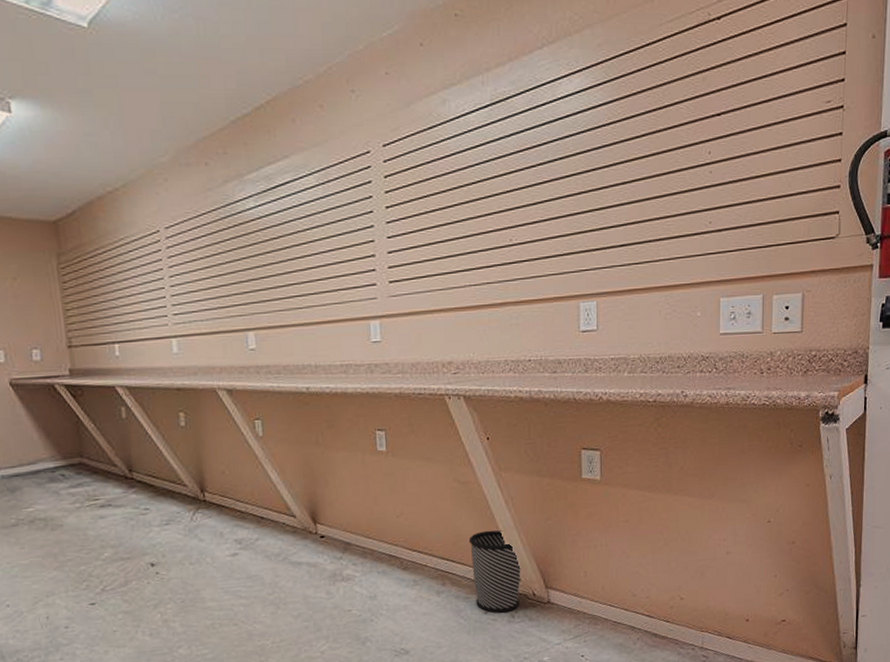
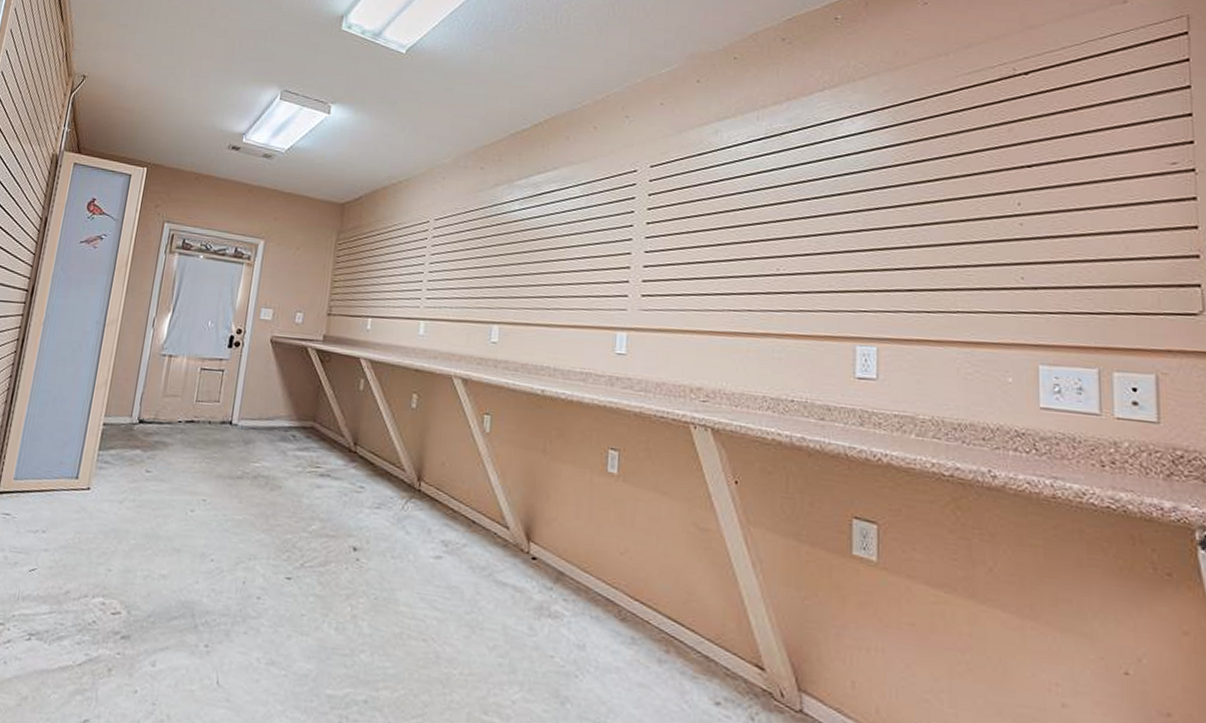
wastebasket: present [468,530,521,613] -> none [703,594,767,711]

